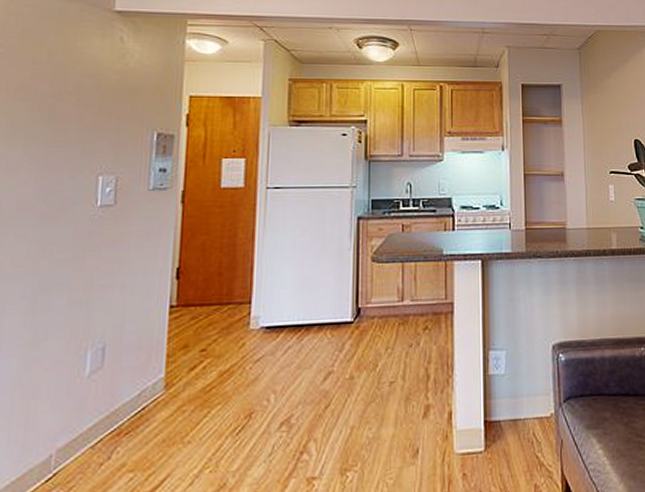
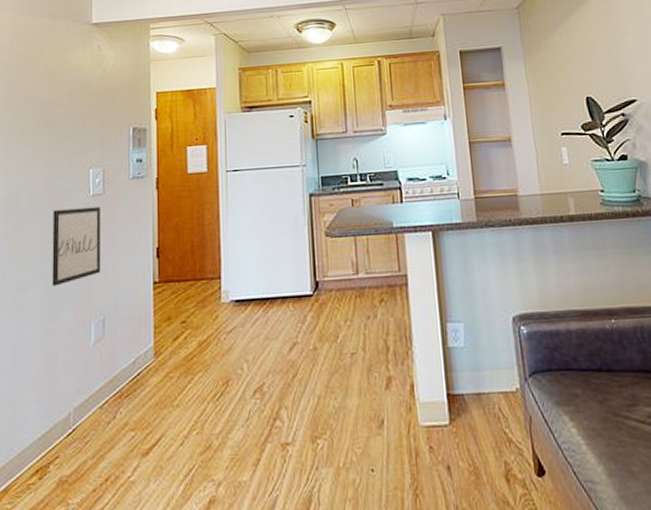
wall art: none [38,219,109,309] -> present [52,206,101,287]

